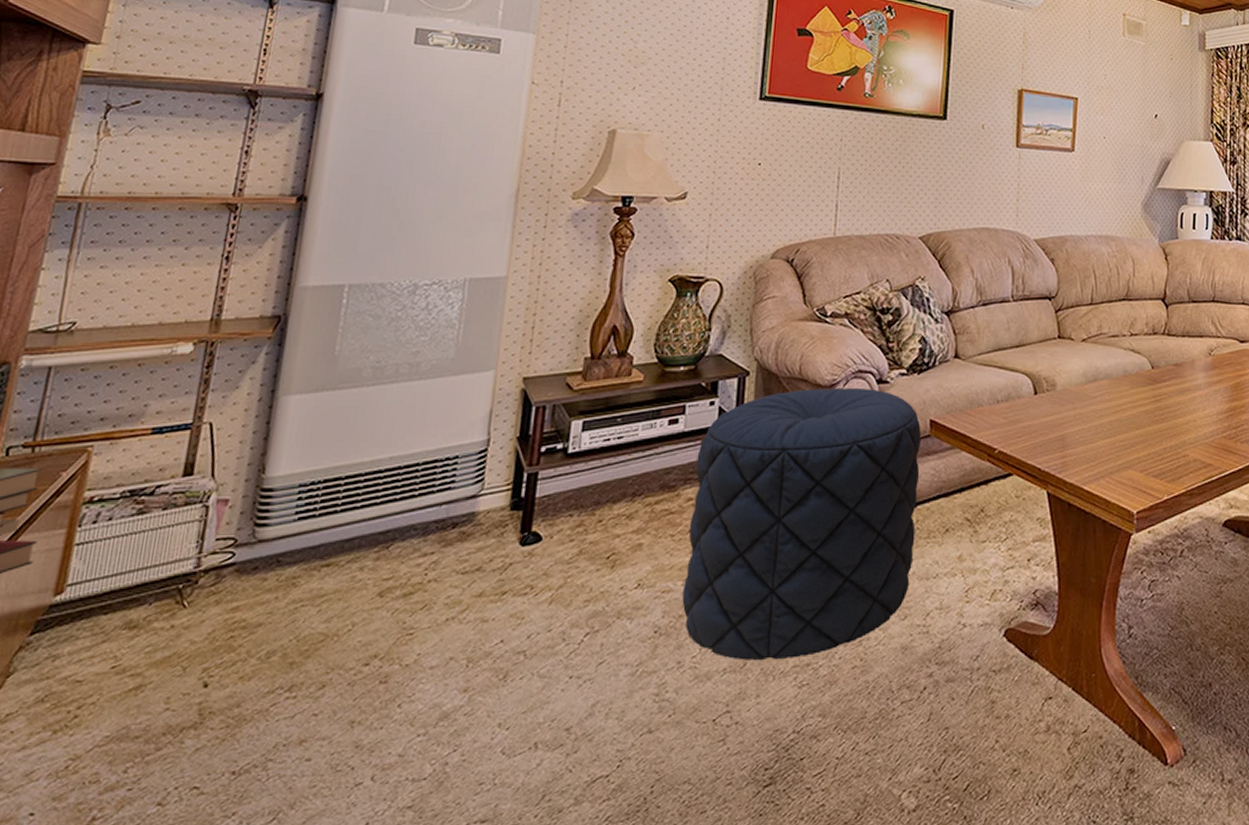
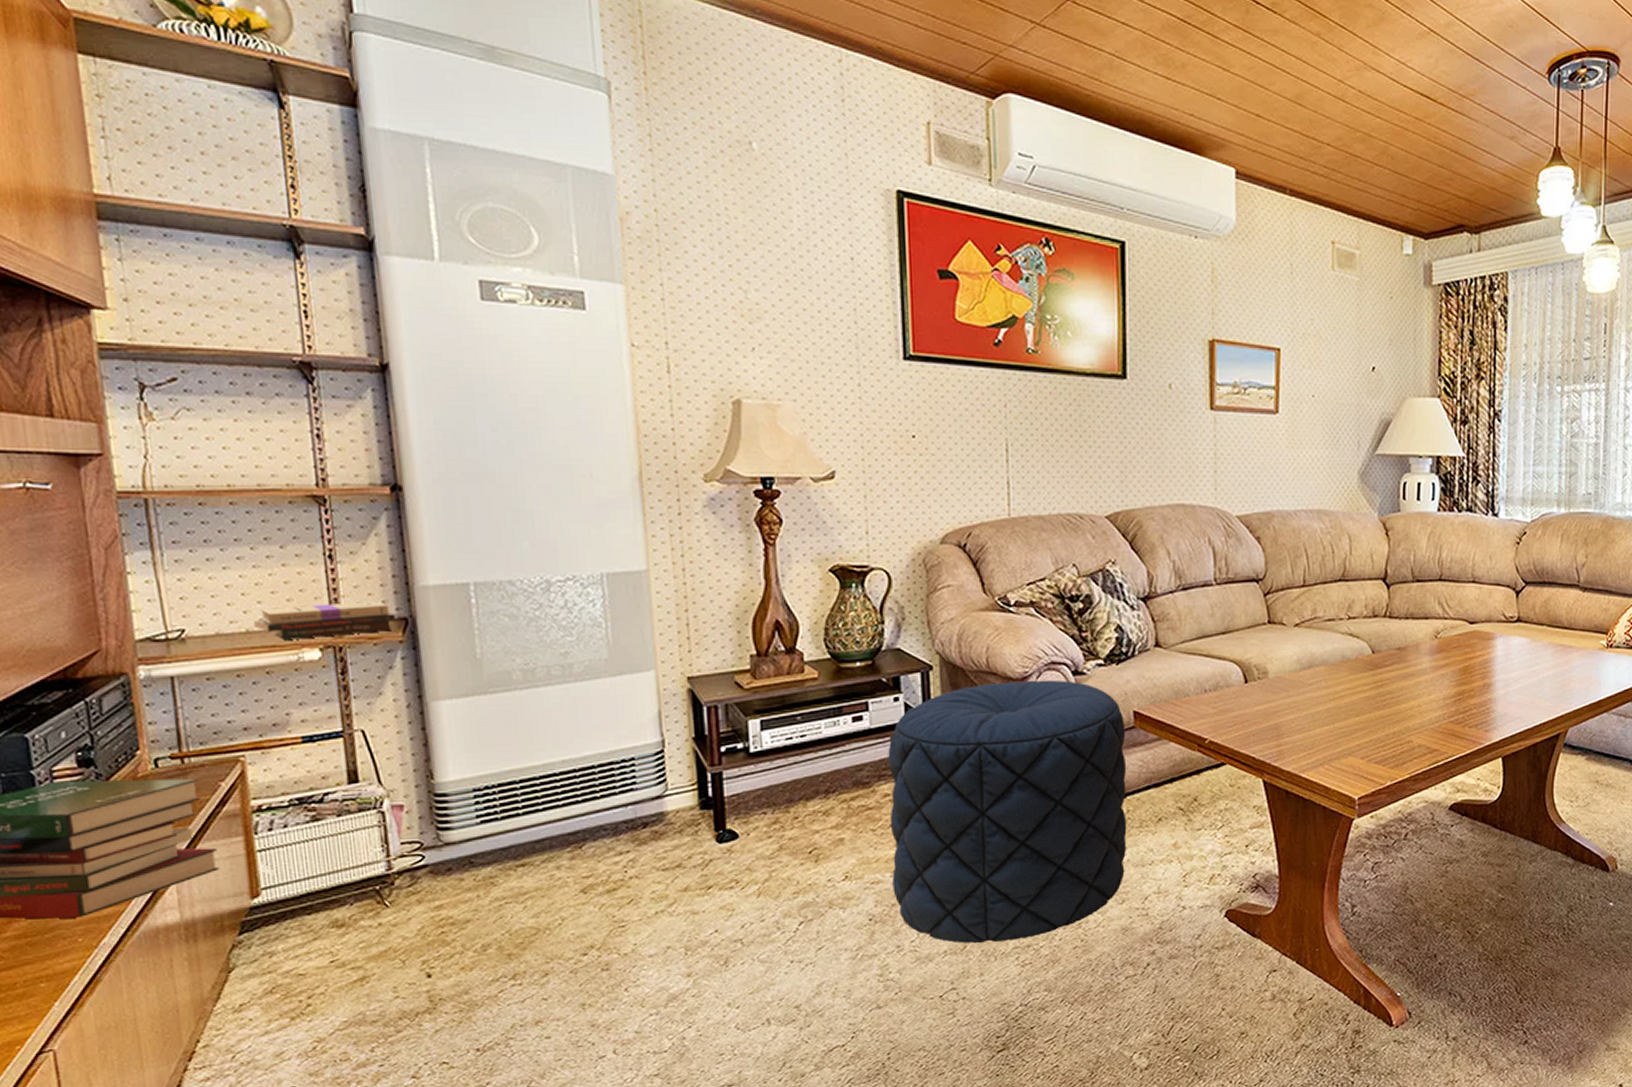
books: none [141,300,271,334] -> present [254,601,396,639]

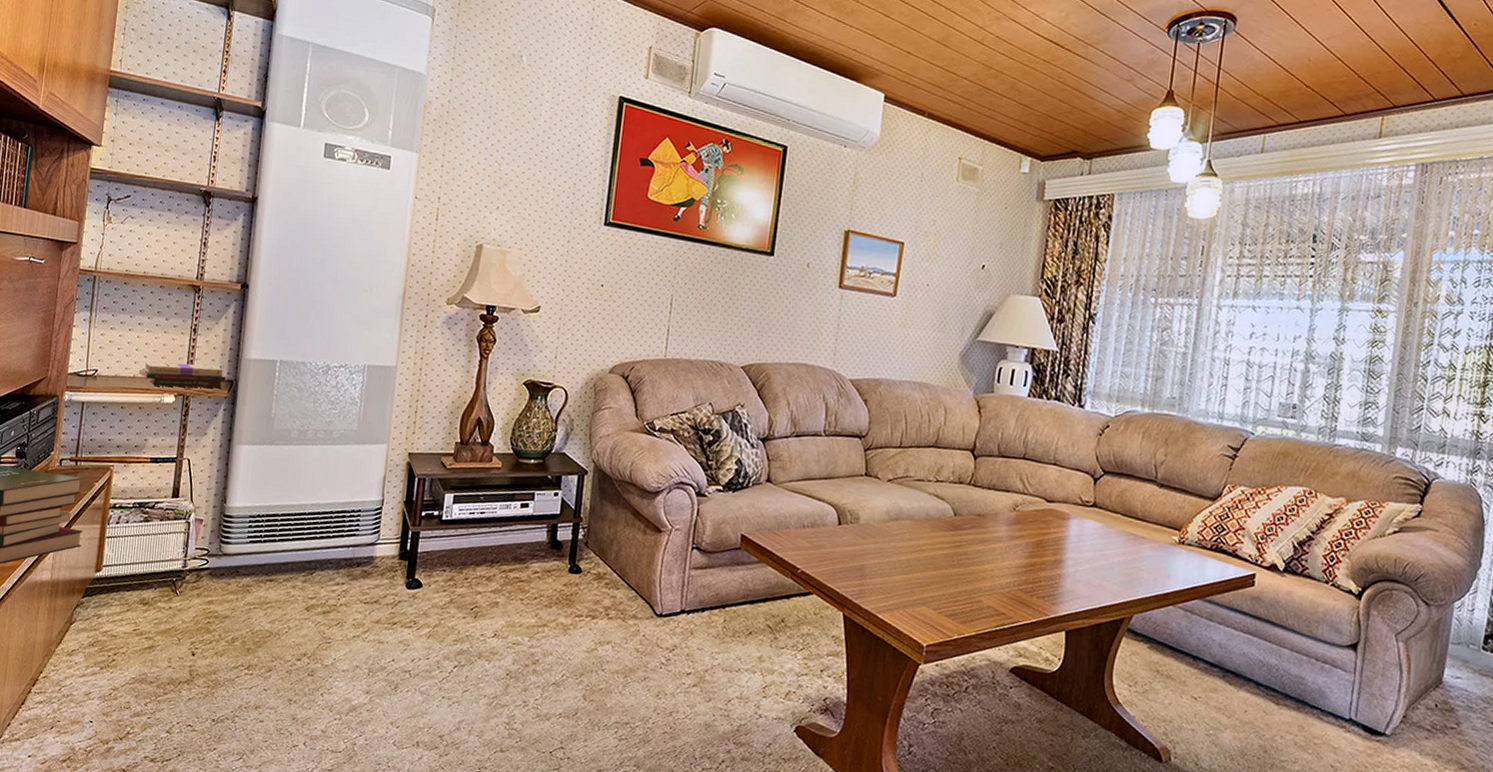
pouf: present [888,680,1127,944] -> none [528,492,733,716]

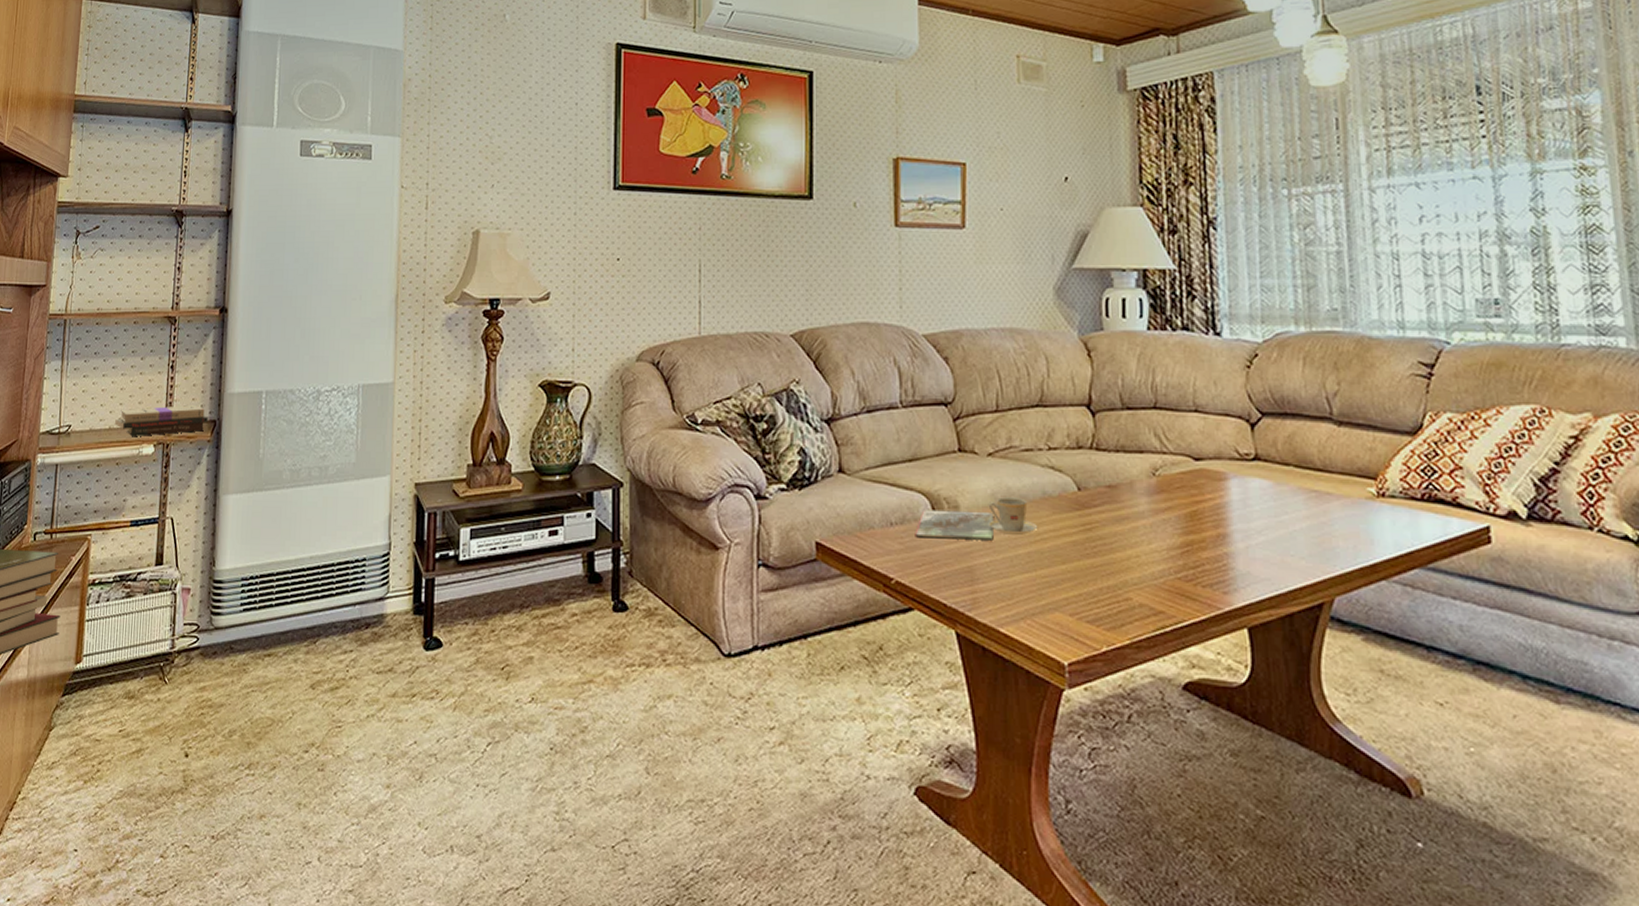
magazine: none [821,518,886,547] -> present [915,510,995,540]
teacup: none [880,515,919,546] -> present [988,497,1038,536]

